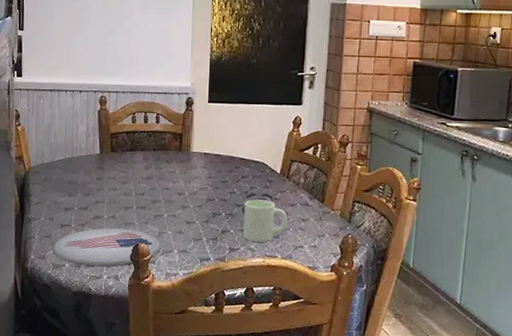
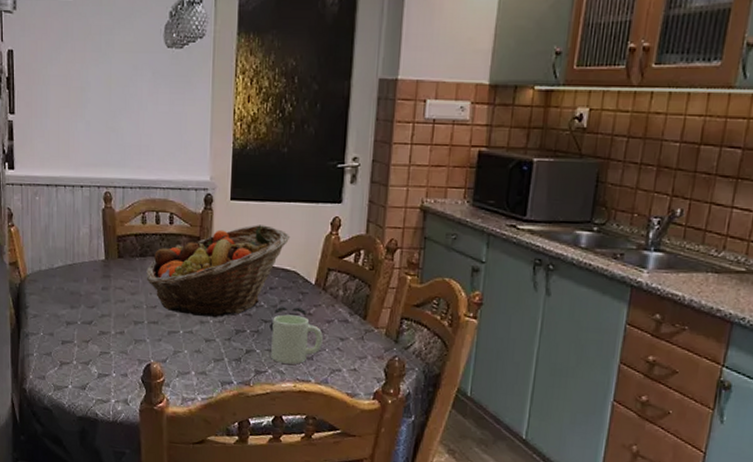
plate: present [52,227,162,267] -> none [53,345,177,390]
fruit basket: none [135,123,259,203] -> present [146,225,291,318]

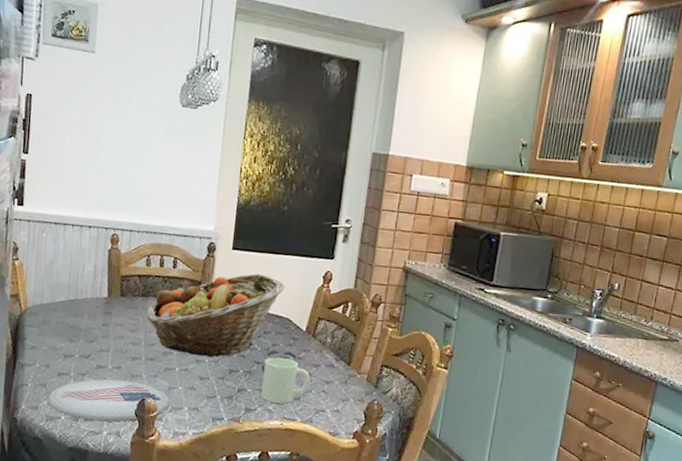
plate: none [53,345,177,390] -> present [47,379,171,422]

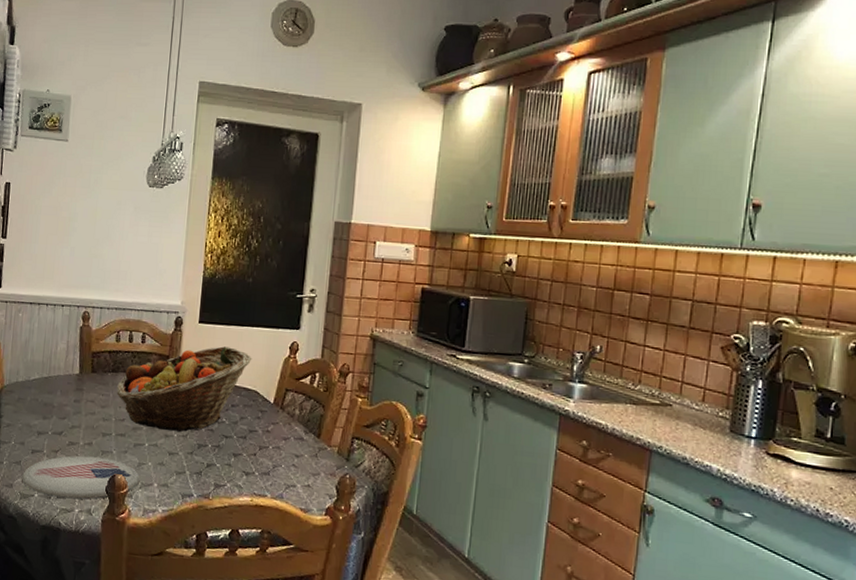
mug: present [261,349,310,404] -> none [230,423,280,479]

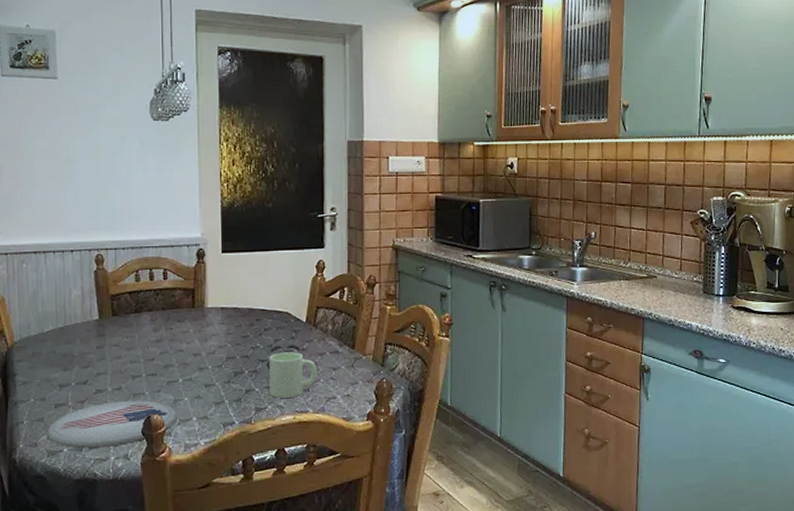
fruit basket: present [116,346,252,433] -> none [142,273,280,364]
mug: none [230,423,280,479] -> present [267,344,317,398]

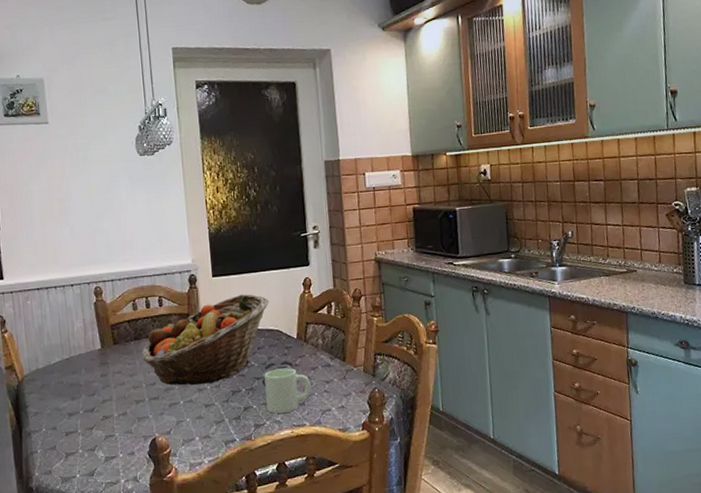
plate: present [46,400,178,448] -> none [59,423,182,474]
fruit basket: none [142,273,280,364] -> present [142,294,270,386]

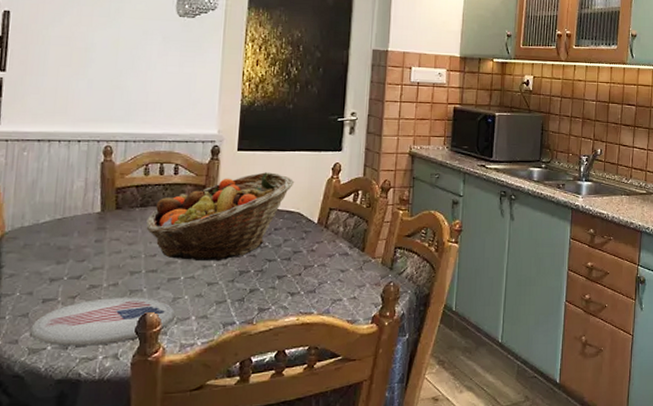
plate: none [59,423,182,474] -> present [29,297,176,346]
mug: present [262,360,311,414] -> none [274,245,325,299]

